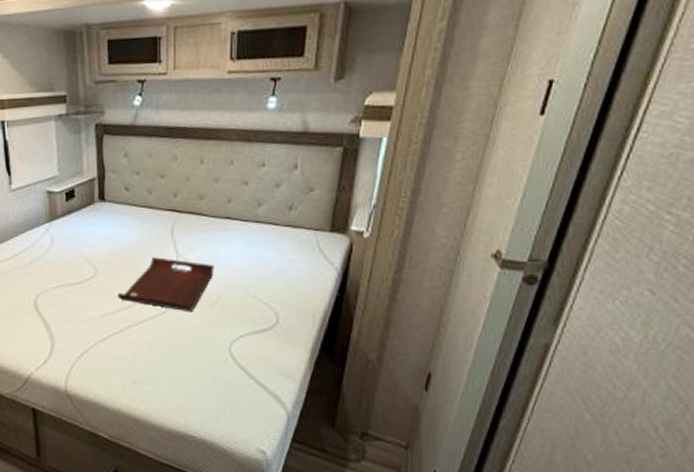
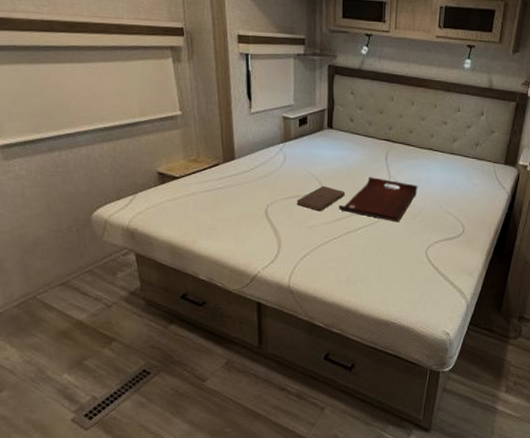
book: none [68,270,124,302] -> present [296,185,345,212]

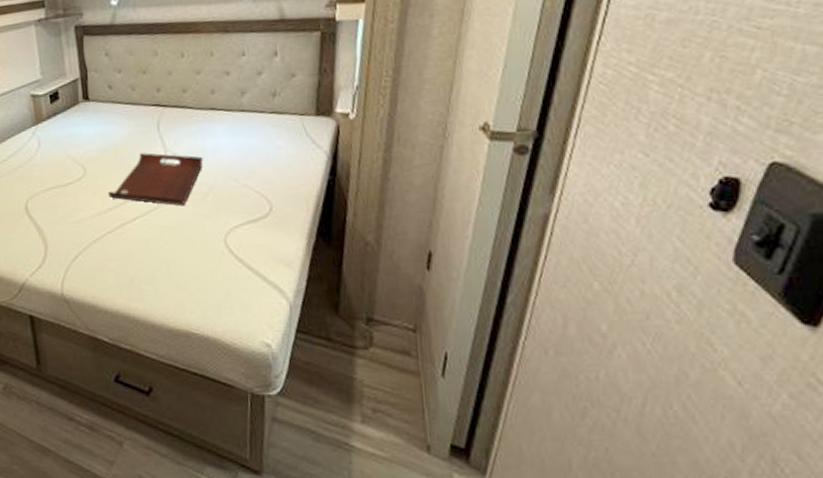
book: present [296,185,345,212] -> none [58,170,114,202]

